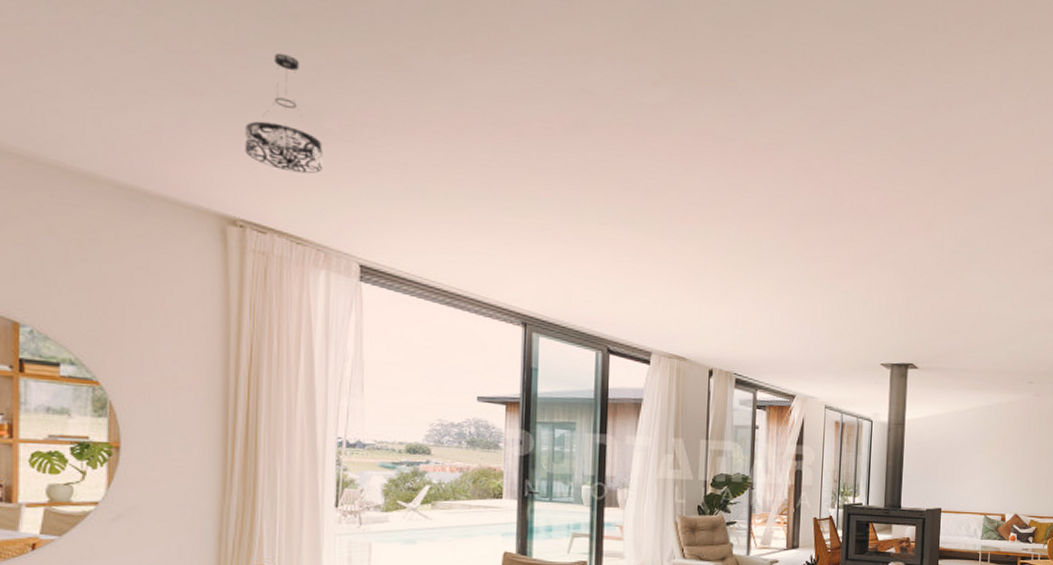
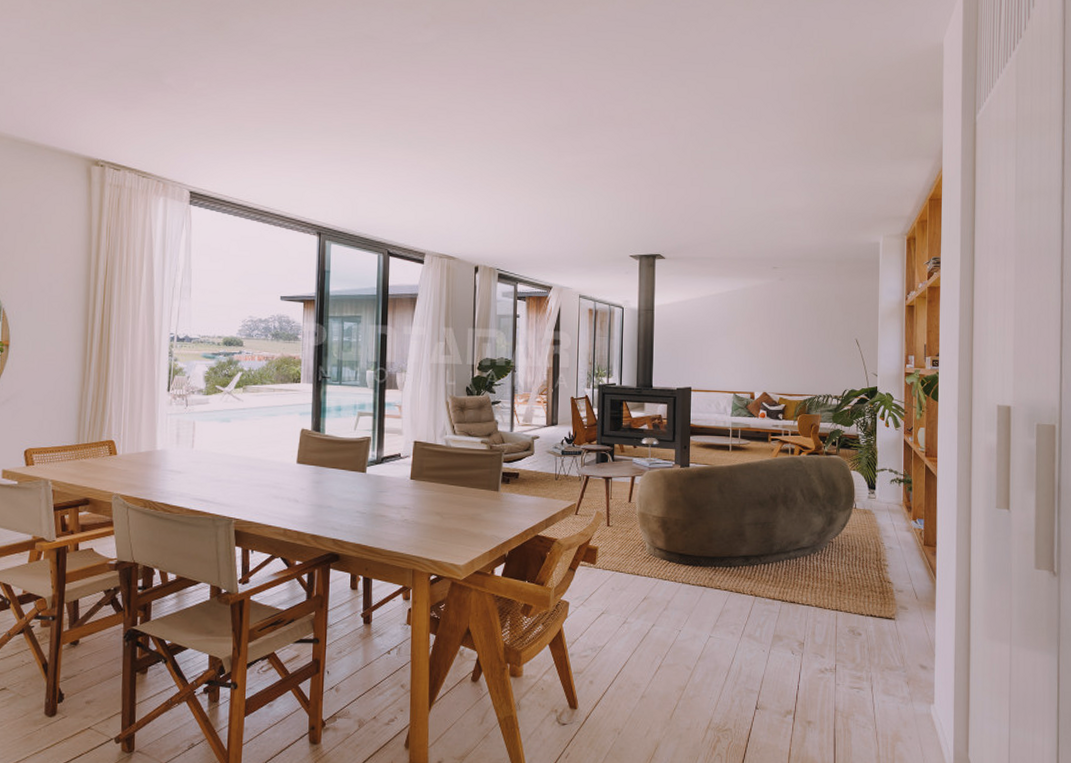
pendant light: present [245,53,323,174] -> none [106,28,163,121]

